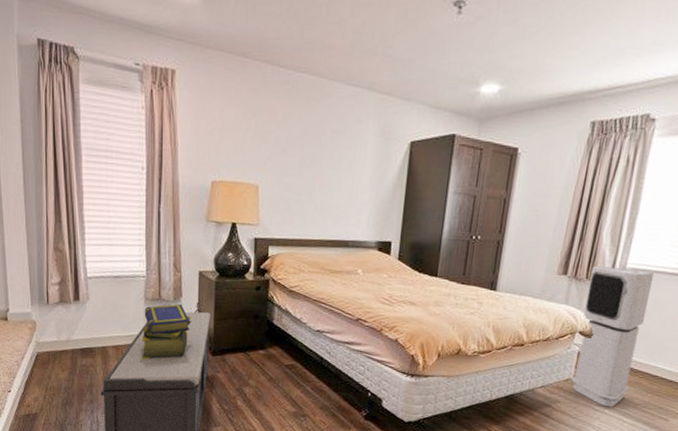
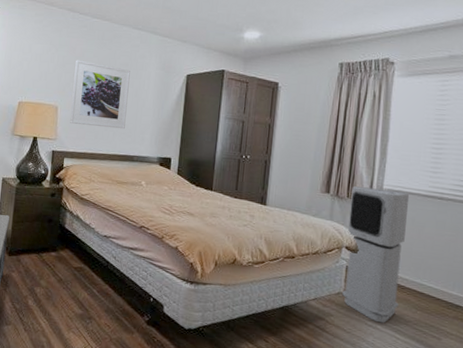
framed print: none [273,127,343,210] -> present [70,60,130,129]

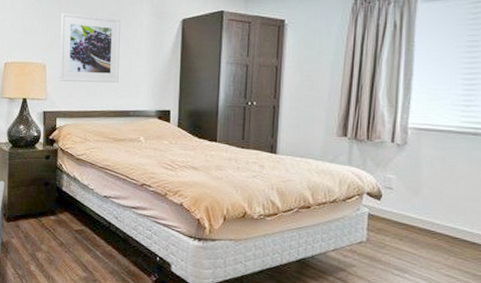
air purifier: present [341,186,410,323] -> none [364,127,439,272]

